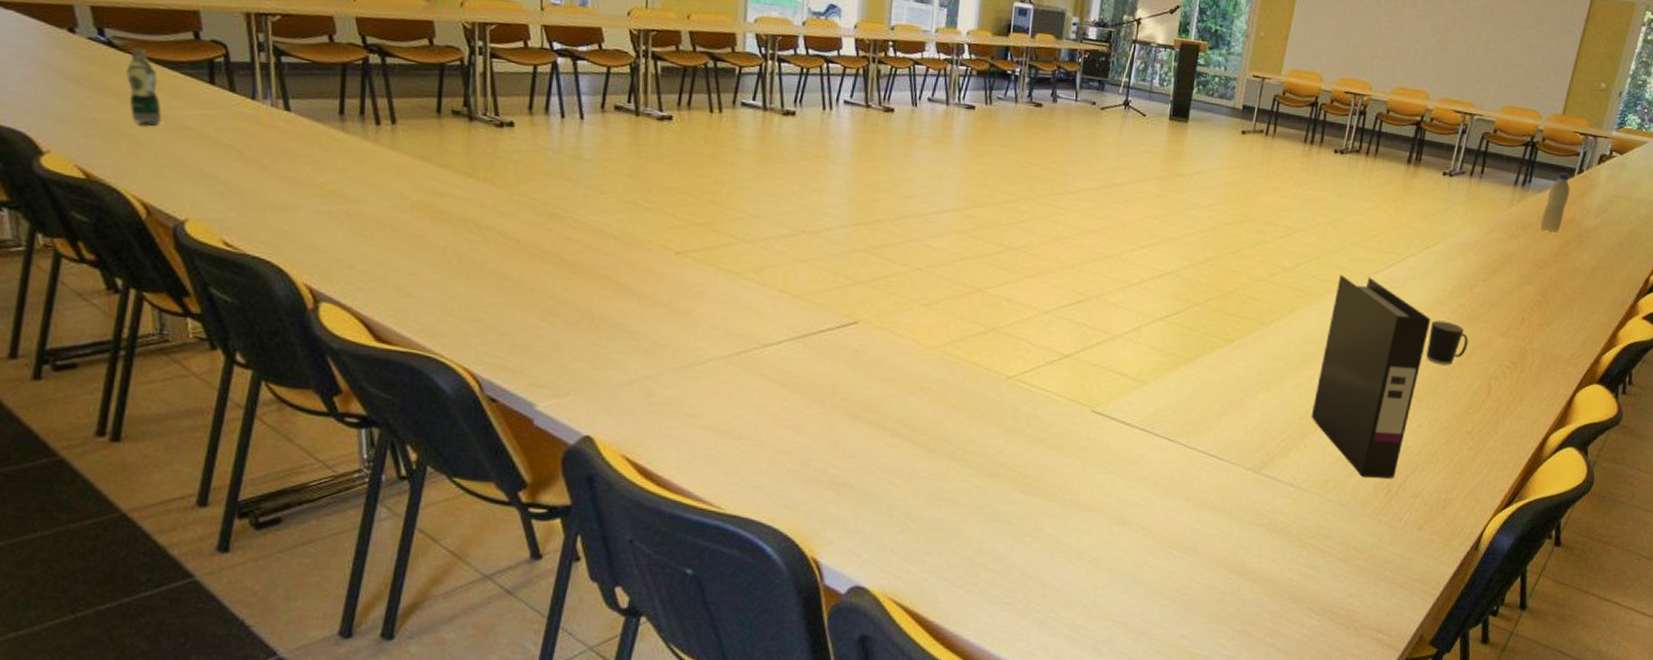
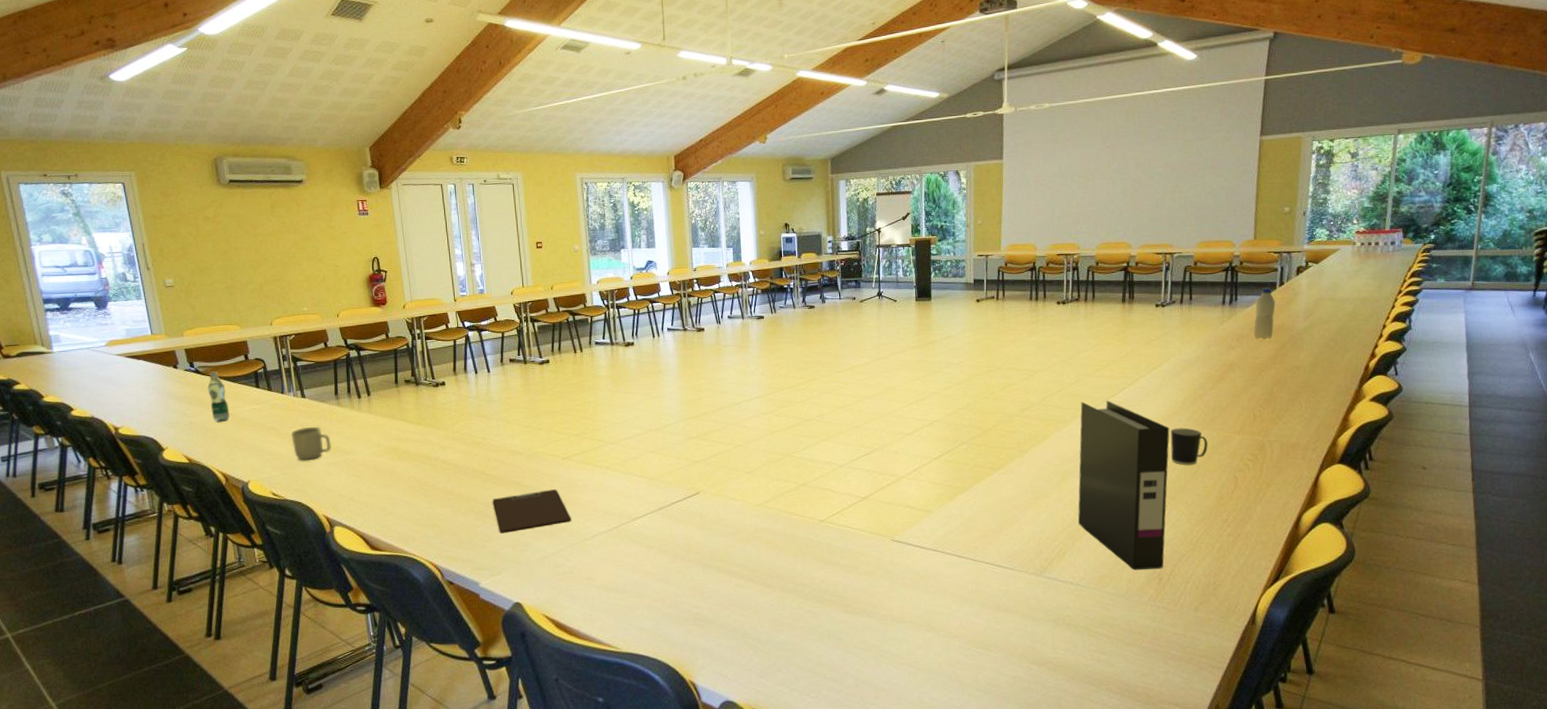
mug: none [263,154,327,203] -> present [291,426,331,460]
clipboard: none [566,291,678,342] -> present [492,489,571,533]

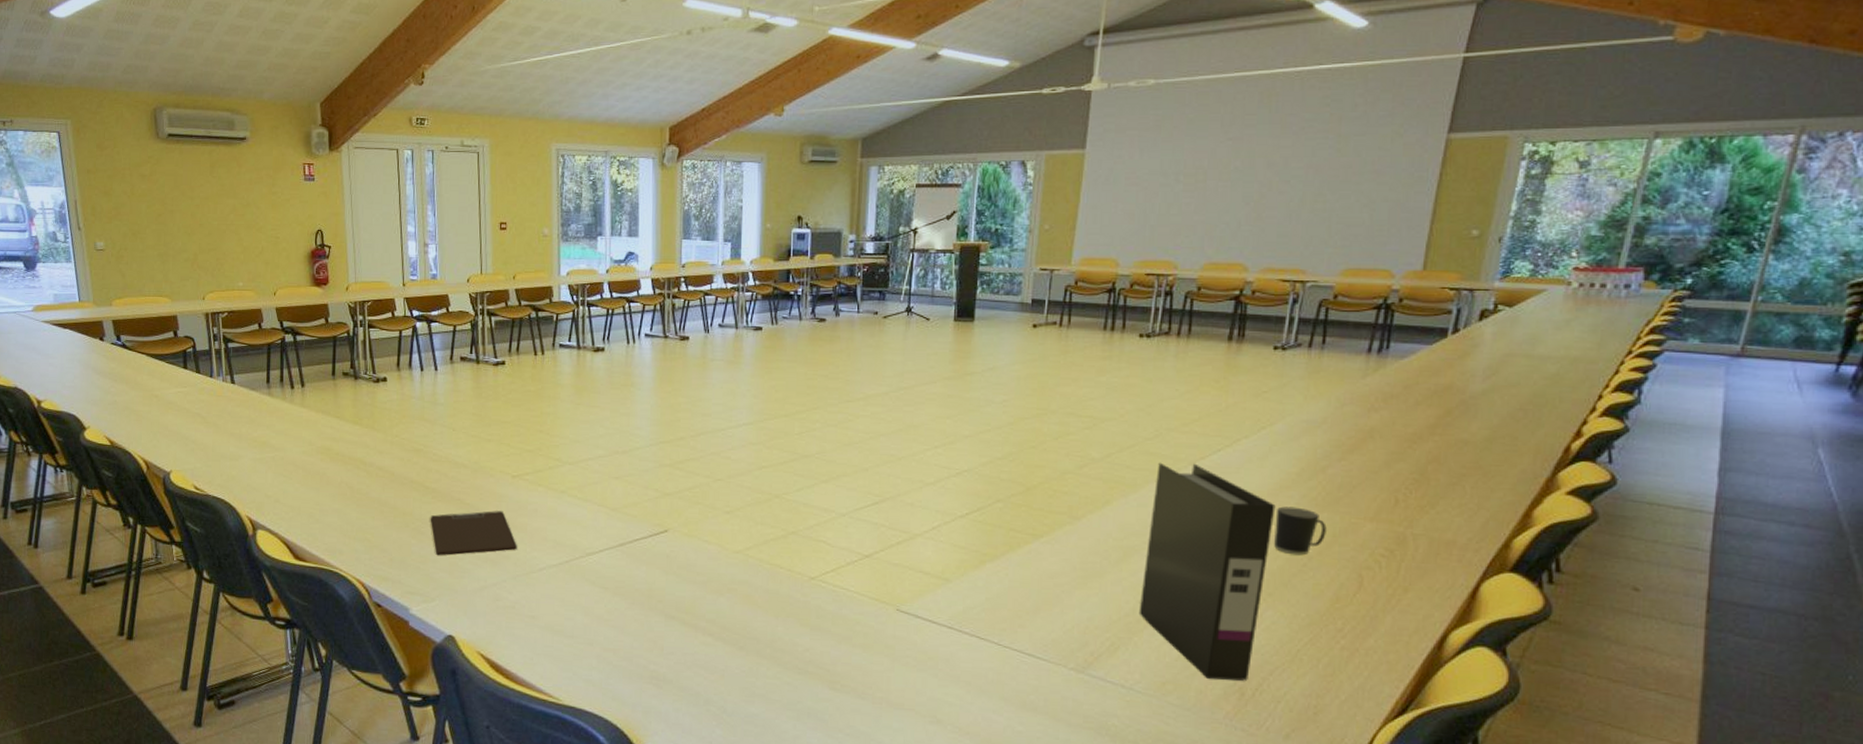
bottle: present [207,371,230,422] -> none [134,347,155,403]
mug: present [291,426,331,460] -> none [218,416,259,453]
water bottle: present [1253,287,1276,340] -> none [1407,334,1444,403]

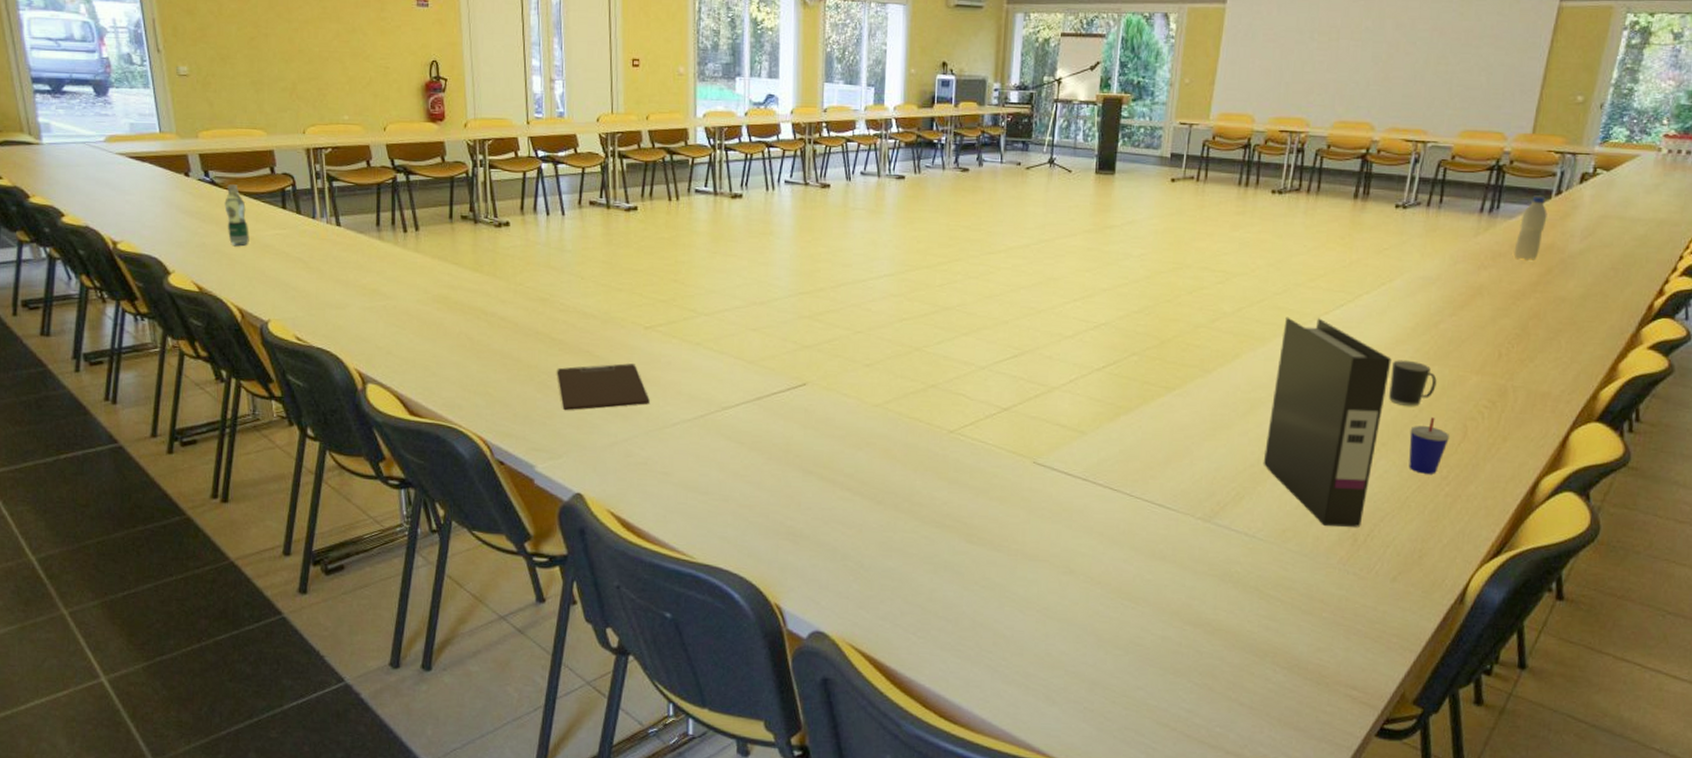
bottle: none [134,347,155,403] -> present [224,184,249,246]
beverage cup: none [1298,566,1344,626] -> present [1409,417,1450,474]
water bottle: none [1407,334,1444,403] -> present [1513,195,1547,262]

